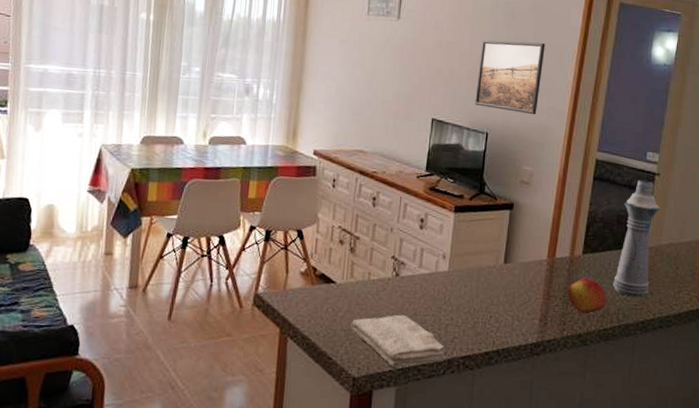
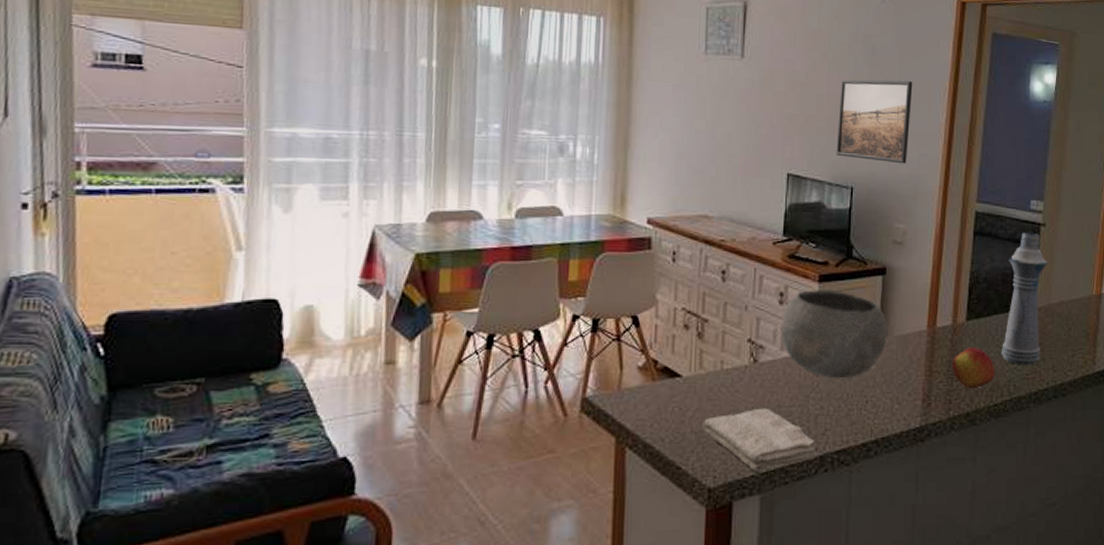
bowl: none [420,218,512,296] -> present [781,290,887,379]

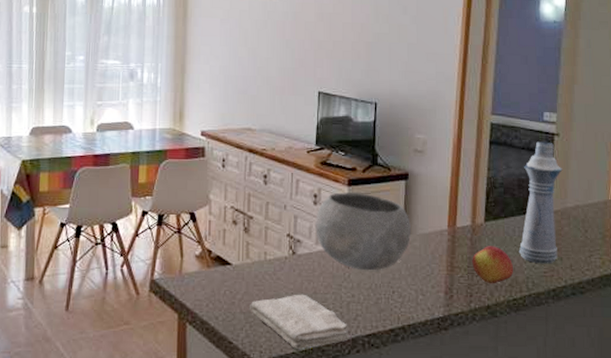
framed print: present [836,79,913,164] -> none [361,8,429,82]

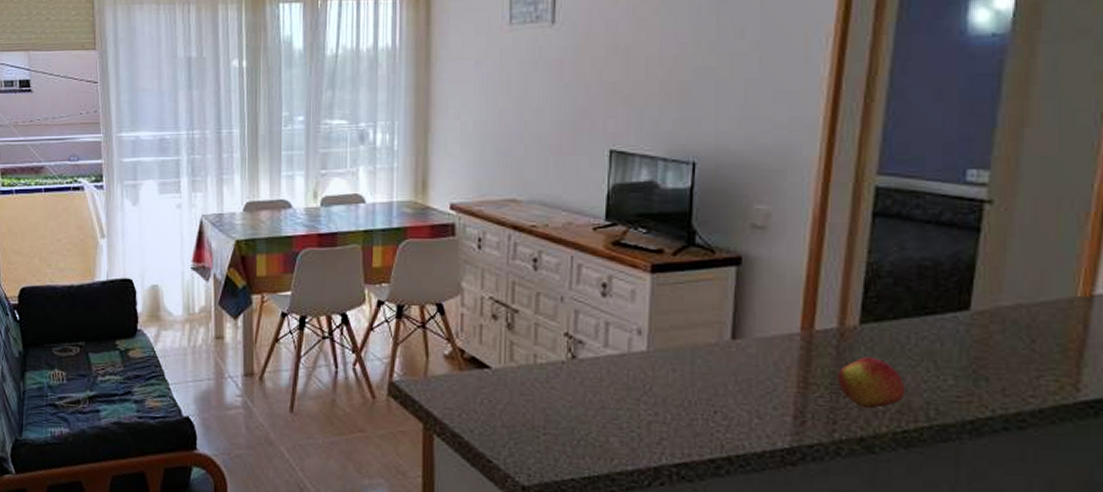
washcloth: present [250,294,351,349] -> none [514,408,652,475]
bowl: present [315,192,411,271] -> none [604,281,743,384]
bottle: present [518,141,563,264] -> none [914,212,996,386]

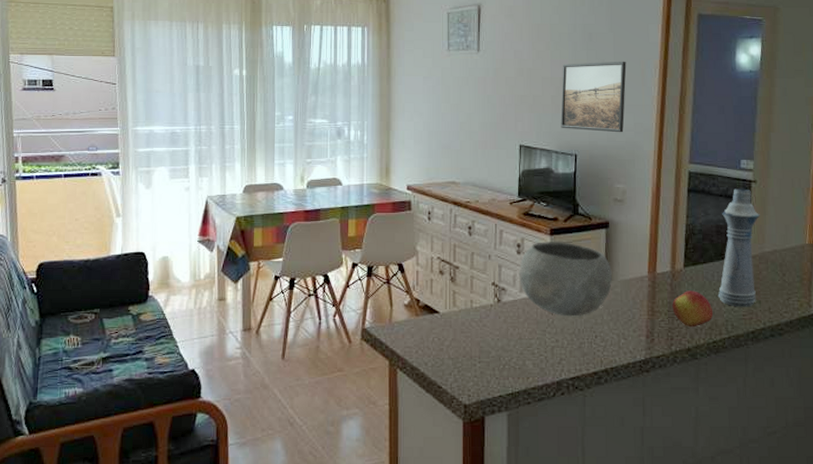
bowl: none [604,281,743,384] -> present [519,242,612,317]
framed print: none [672,27,780,132] -> present [561,61,627,133]
bottle: none [914,212,996,386] -> present [717,189,760,307]

